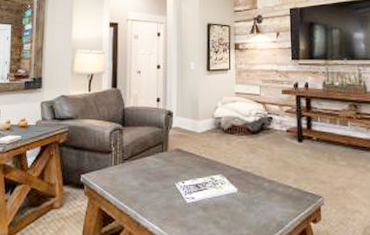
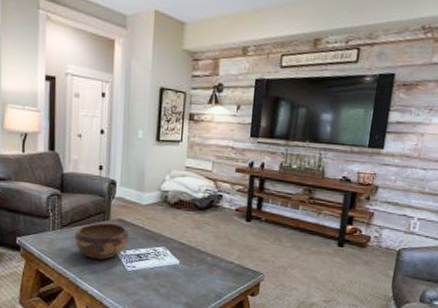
decorative bowl: none [135,154,186,192] -> present [74,223,129,260]

